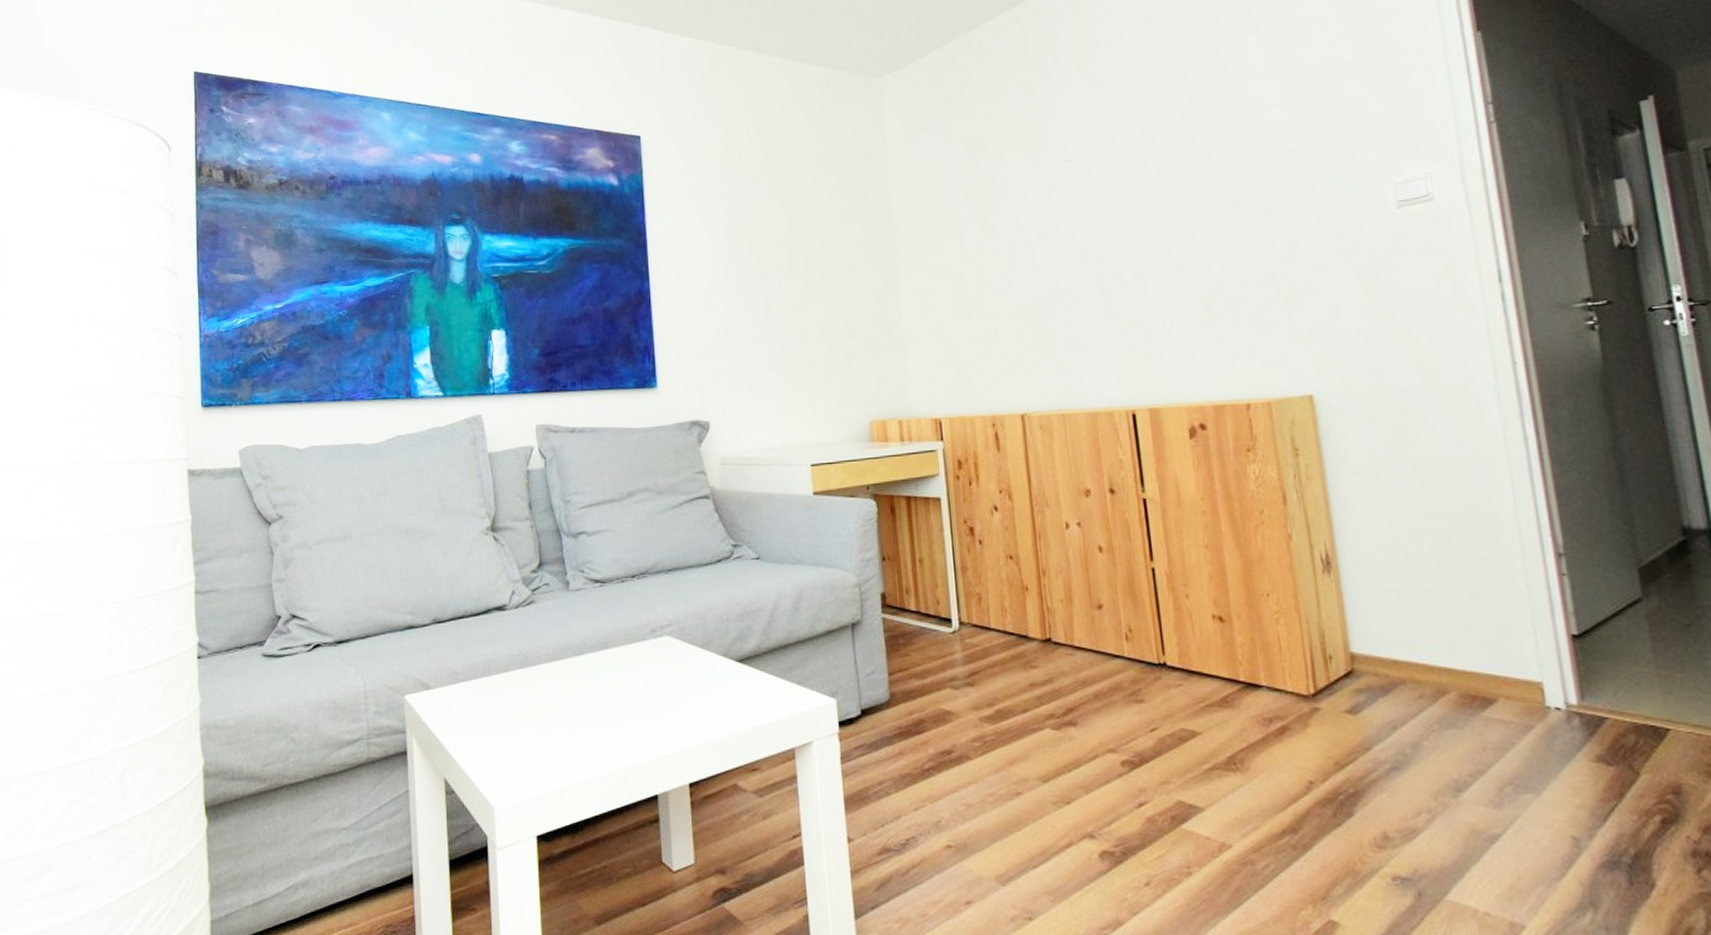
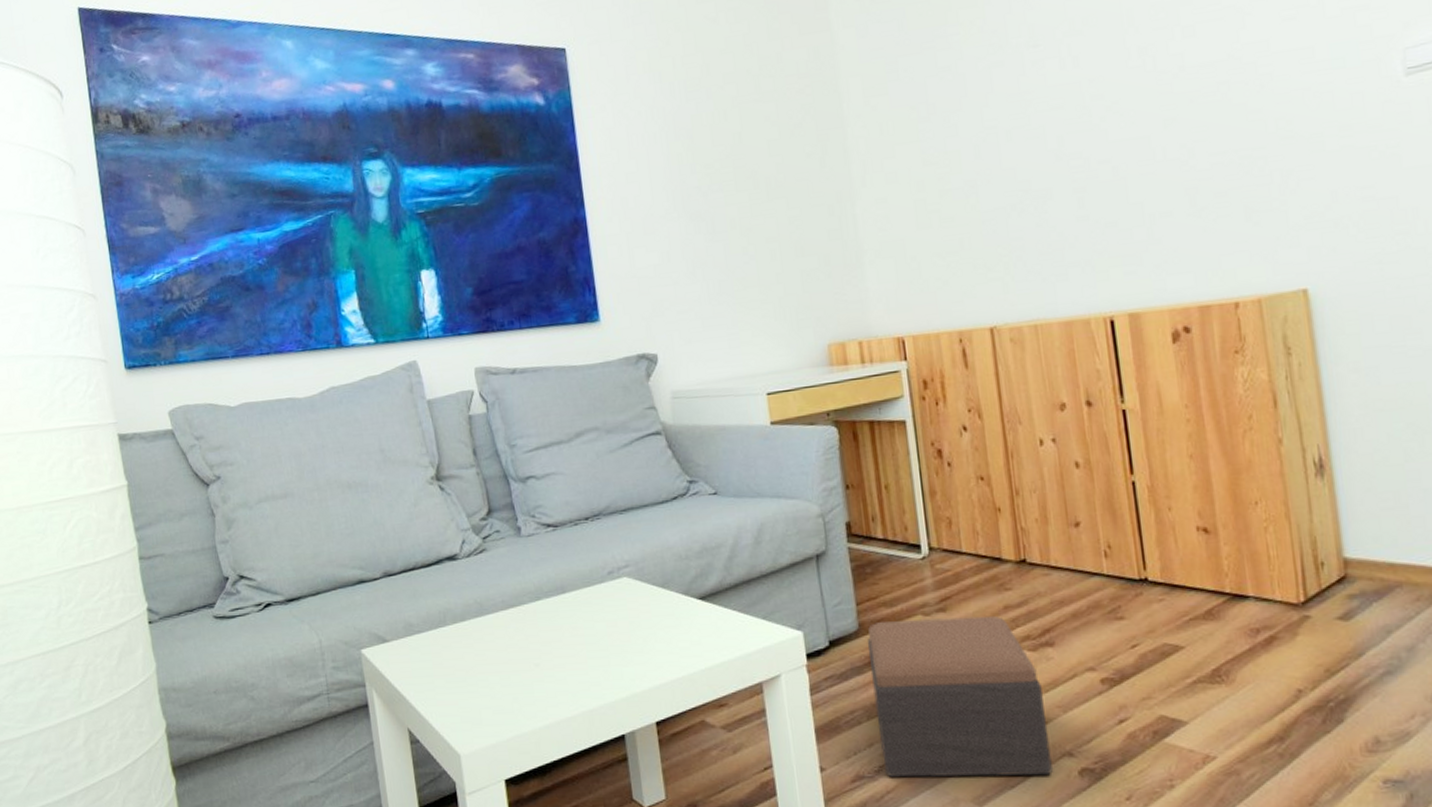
footstool: none [897,692,1074,857] -> present [867,615,1053,778]

